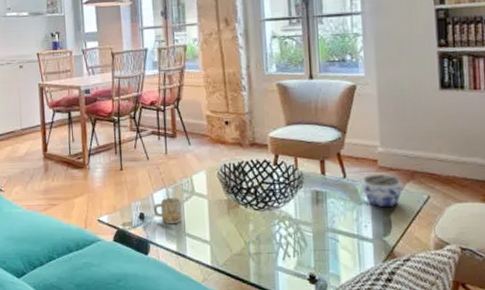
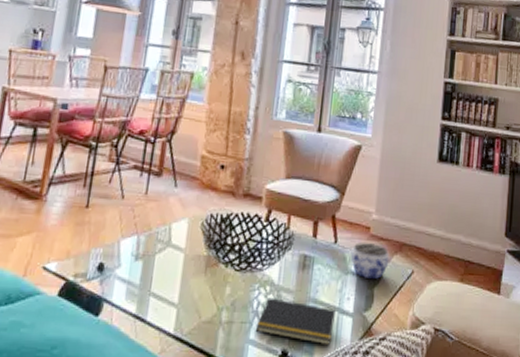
mug: present [153,198,182,223] -> none [116,247,153,279]
notepad: none [281,230,356,269] -> present [256,297,335,346]

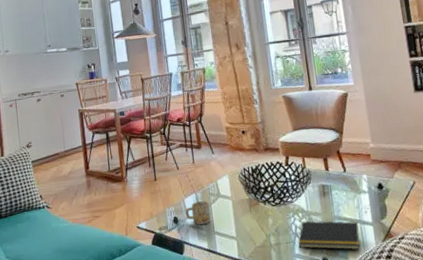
mug: none [116,247,153,279] -> present [185,201,211,225]
jar: present [351,243,389,279] -> none [360,166,393,194]

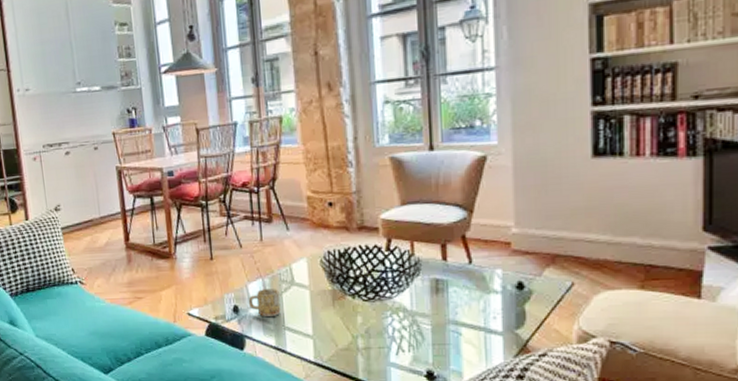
notepad: present [298,221,360,250] -> none [394,323,482,365]

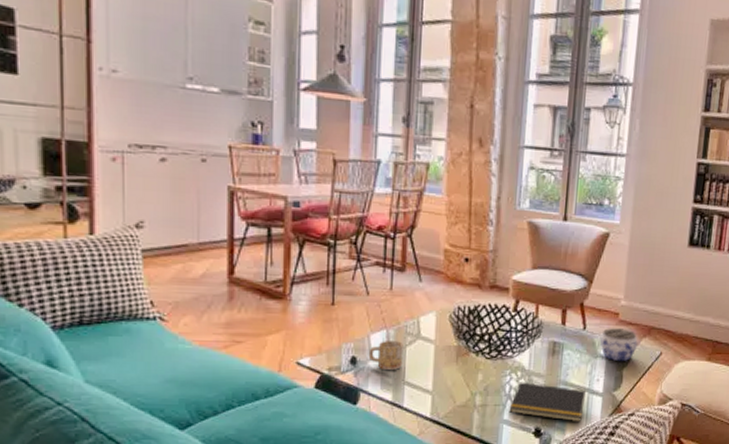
notepad: none [394,323,482,365] -> present [509,382,586,422]
jar: none [492,259,540,296] -> present [600,328,638,361]

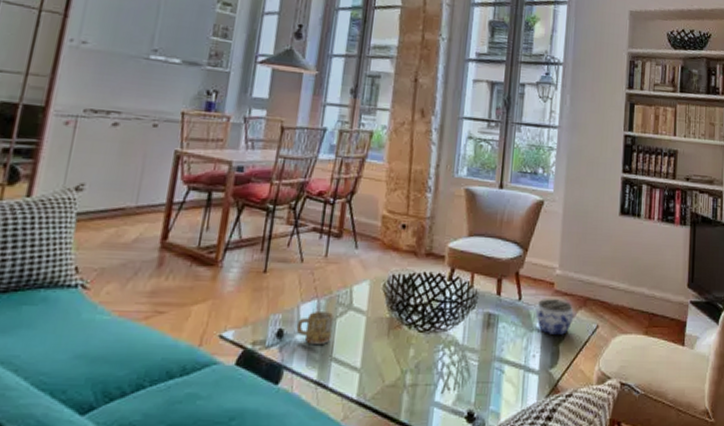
notepad: present [509,382,586,422] -> none [441,358,521,405]

